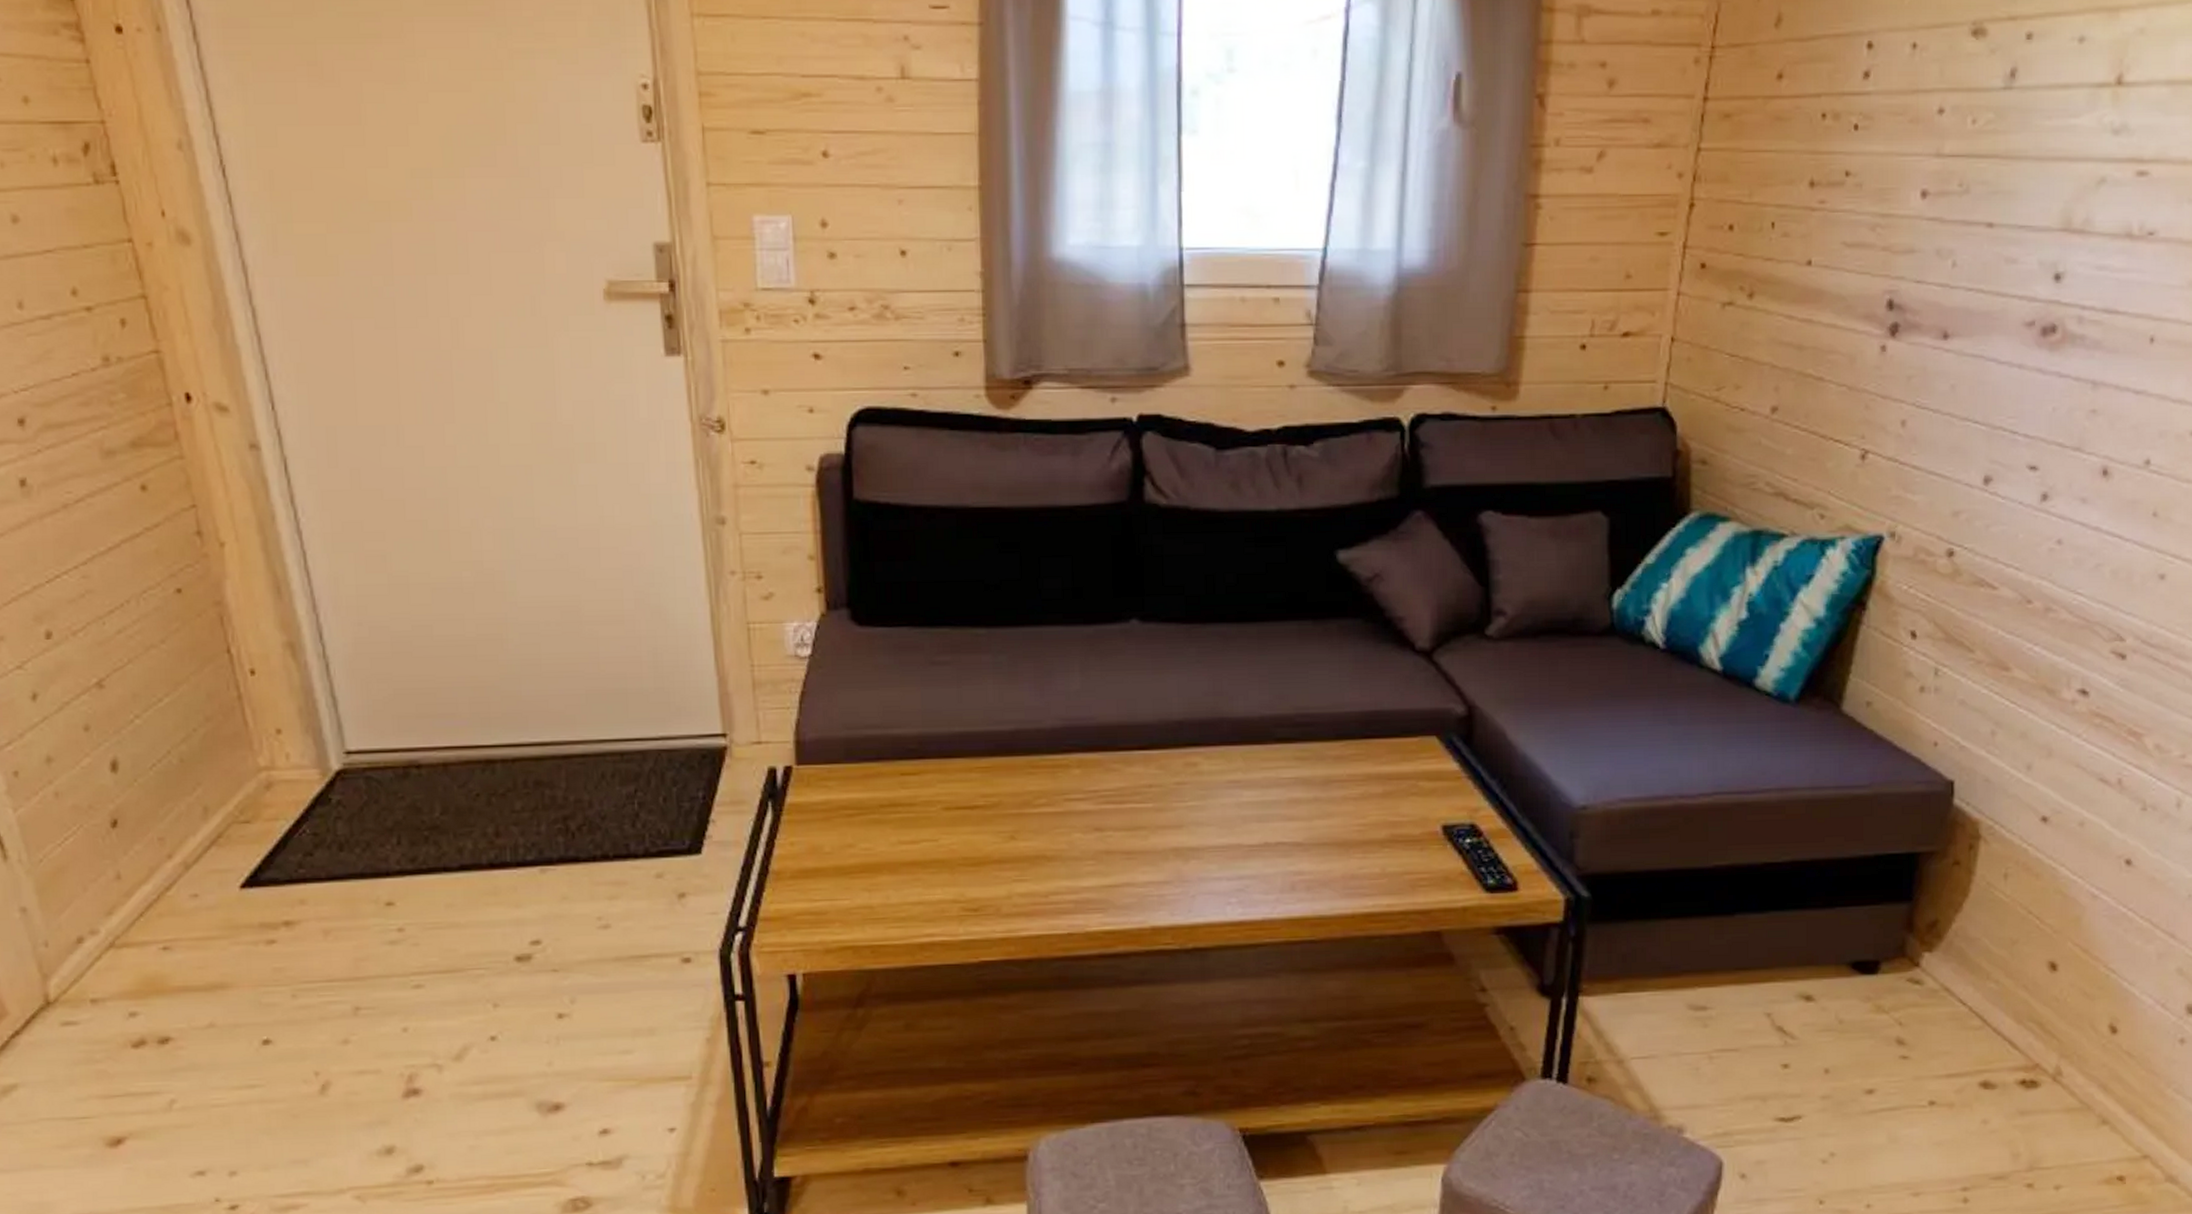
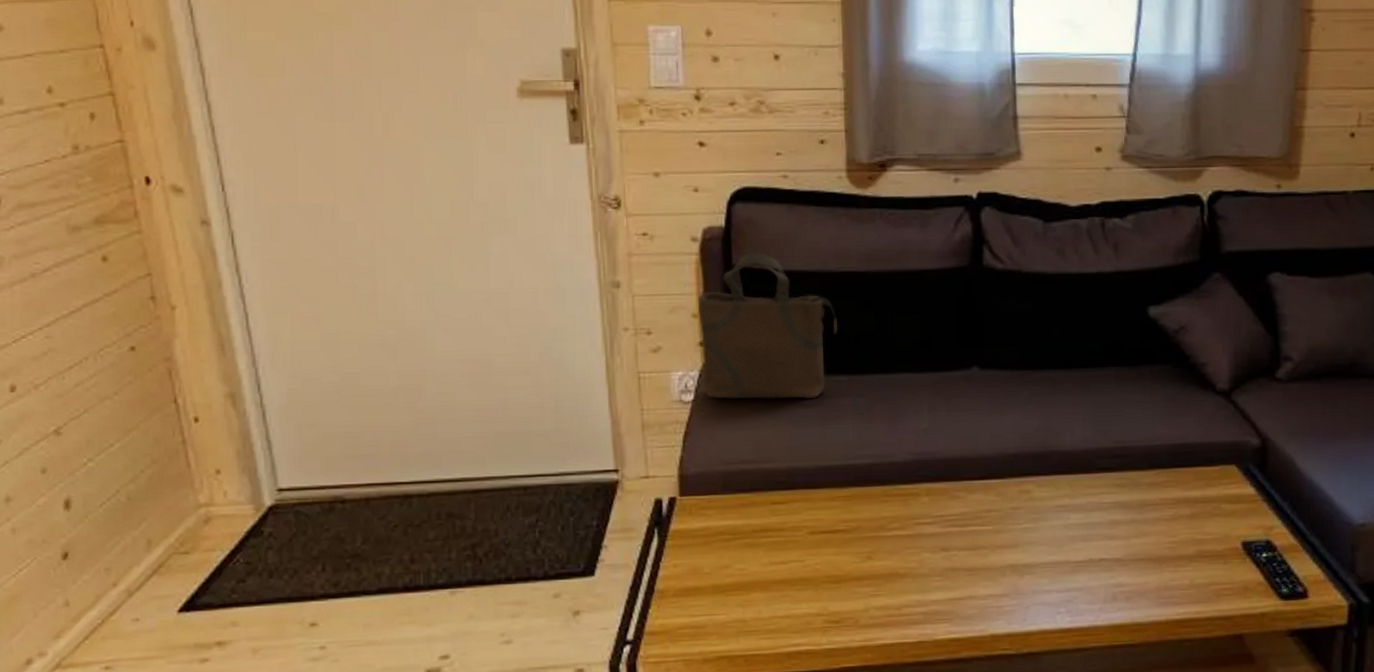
tote bag: none [814,484,975,655] -> present [697,252,837,400]

